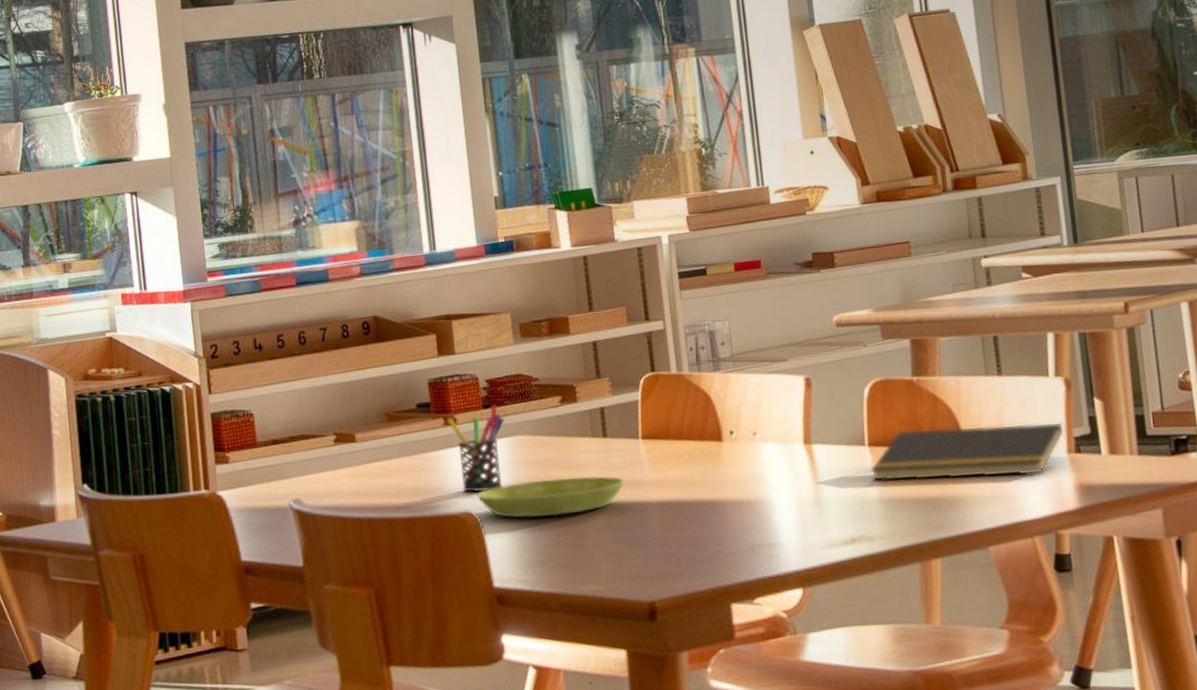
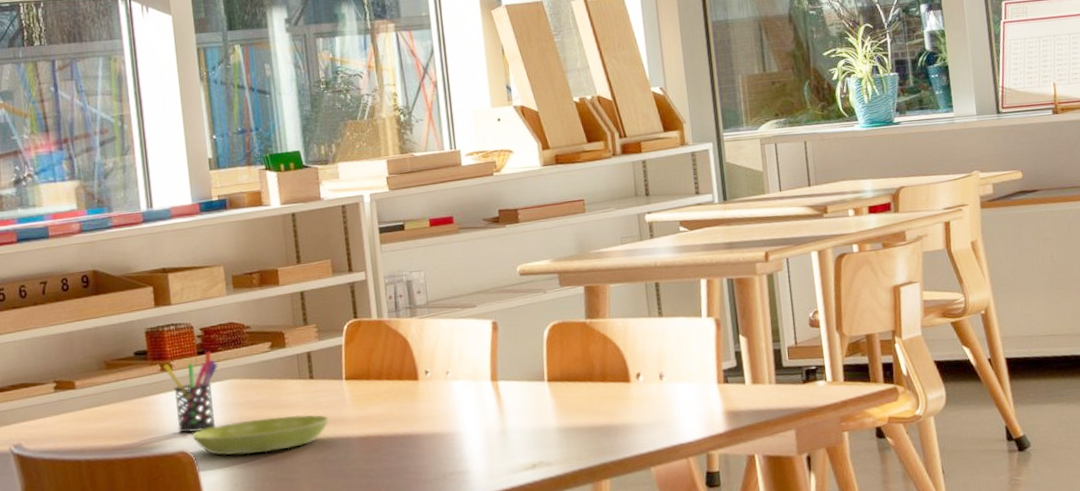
notepad: present [869,422,1064,482] -> none [548,357,714,413]

